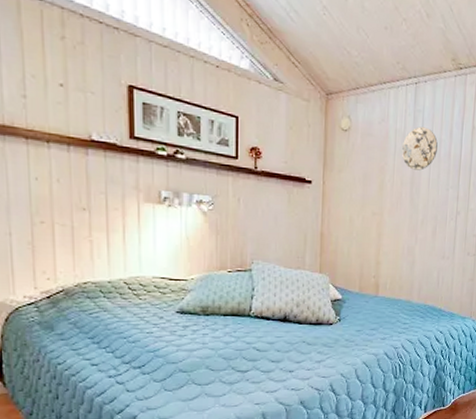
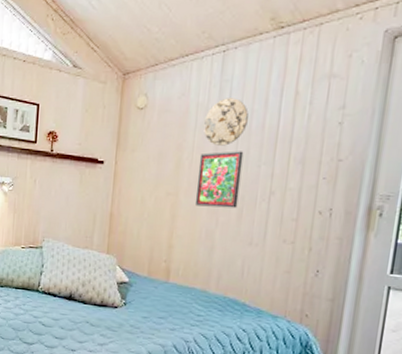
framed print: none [397,175,435,227] -> present [195,151,244,209]

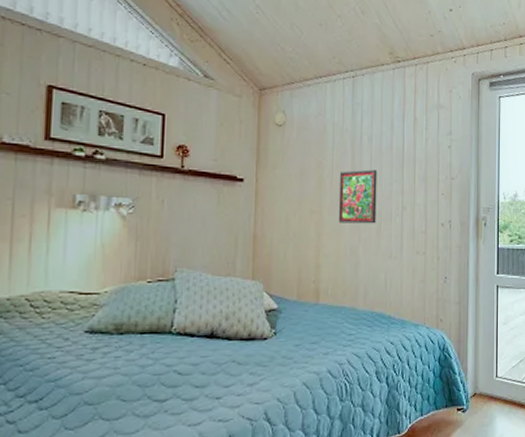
decorative plate: present [203,98,249,146] -> none [340,120,378,165]

